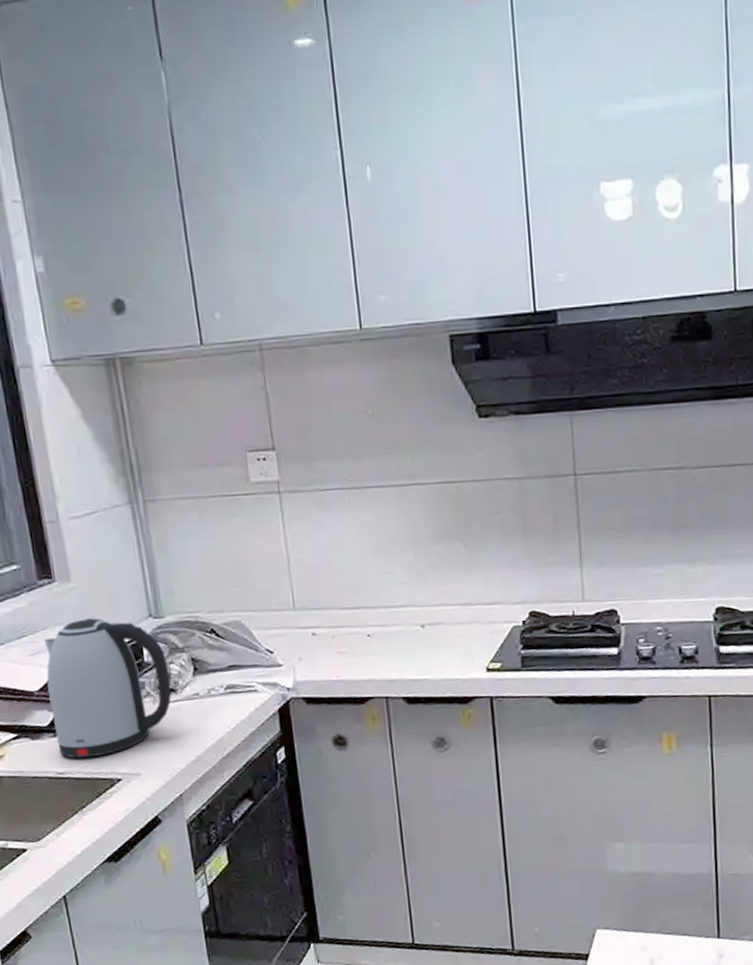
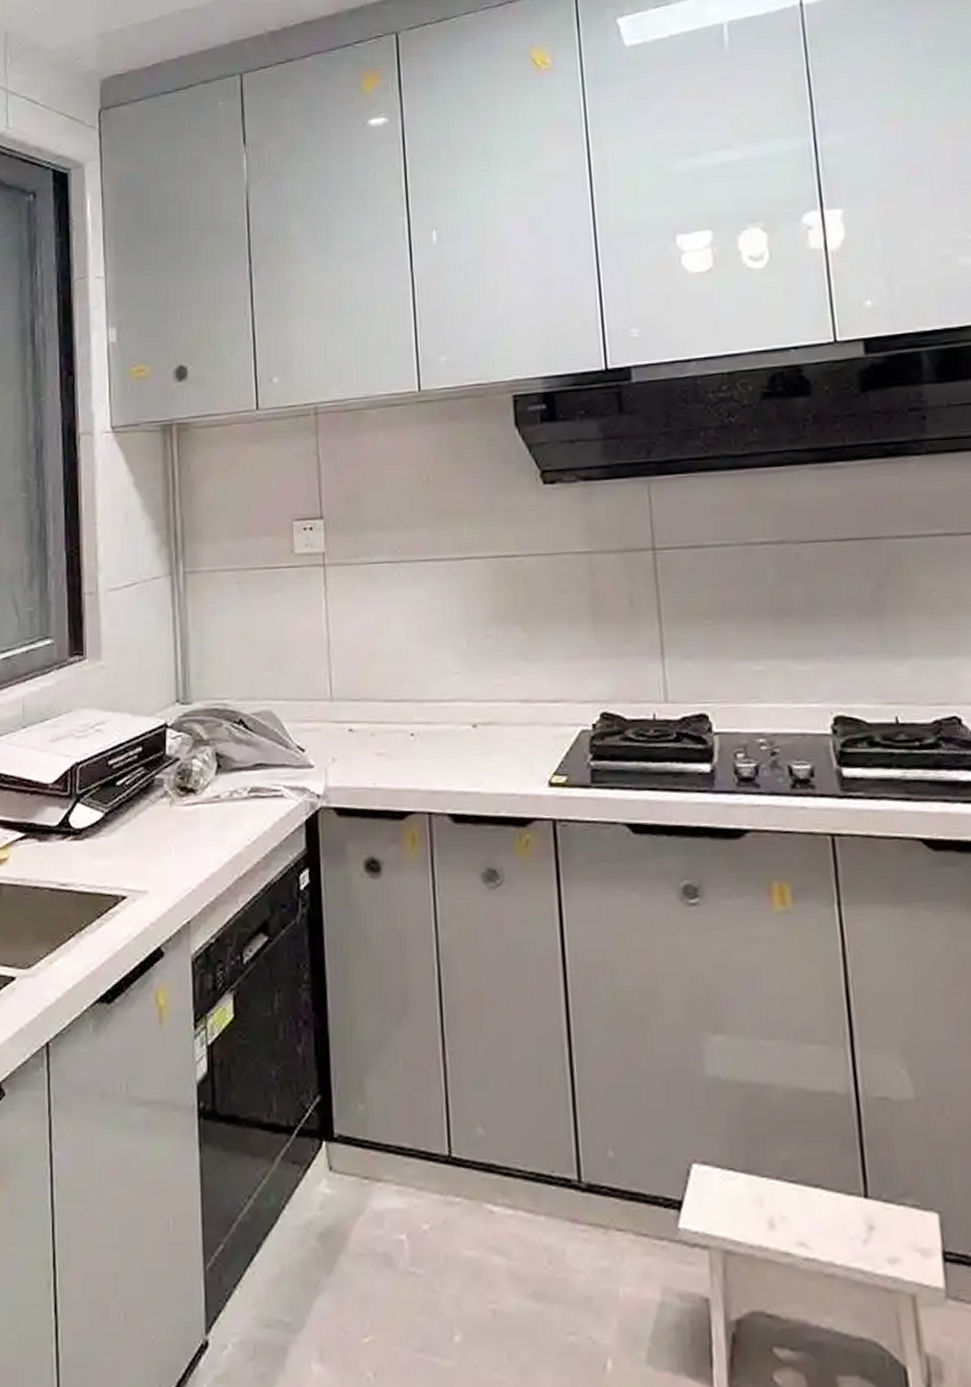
kettle: present [44,618,172,758] -> none [63,701,191,867]

